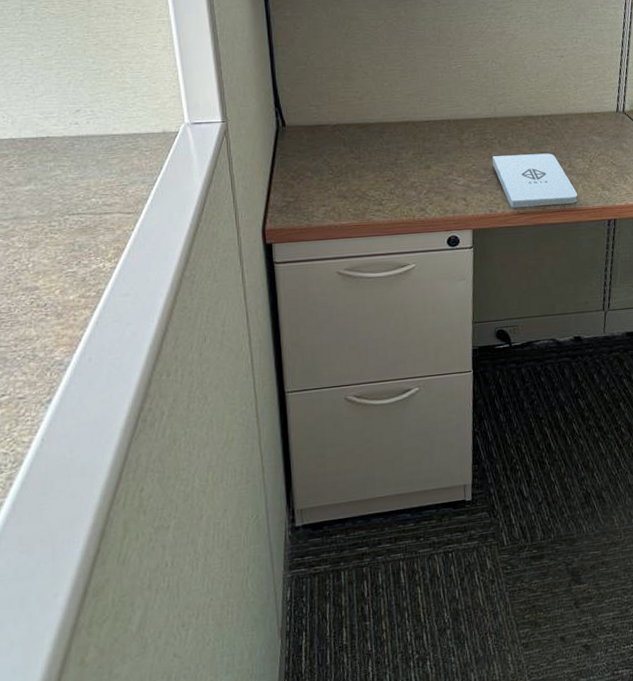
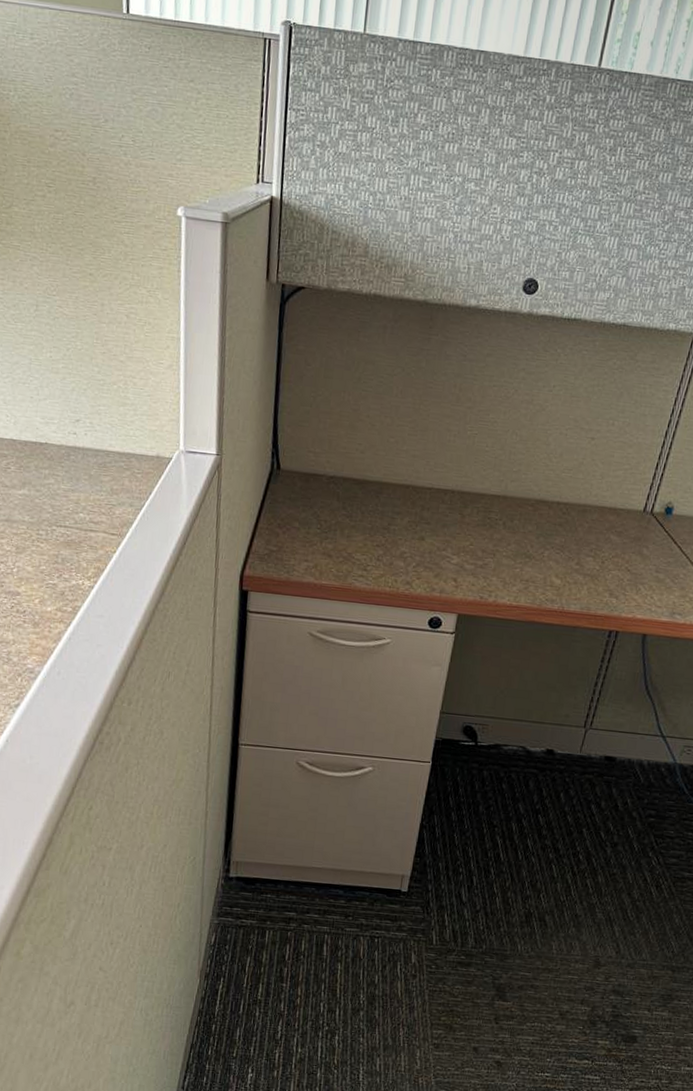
notepad: present [492,153,578,209] -> none [492,539,581,606]

